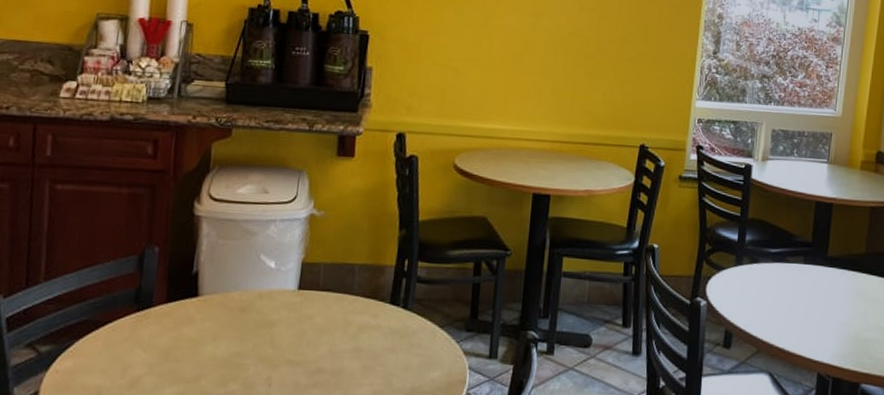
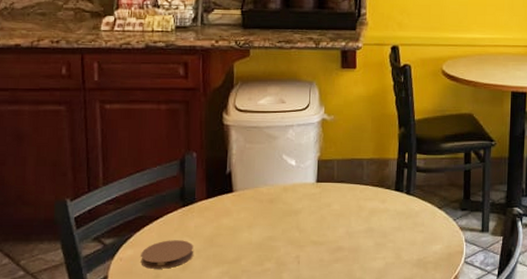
coaster: none [80,350,146,386] -> present [141,240,193,269]

